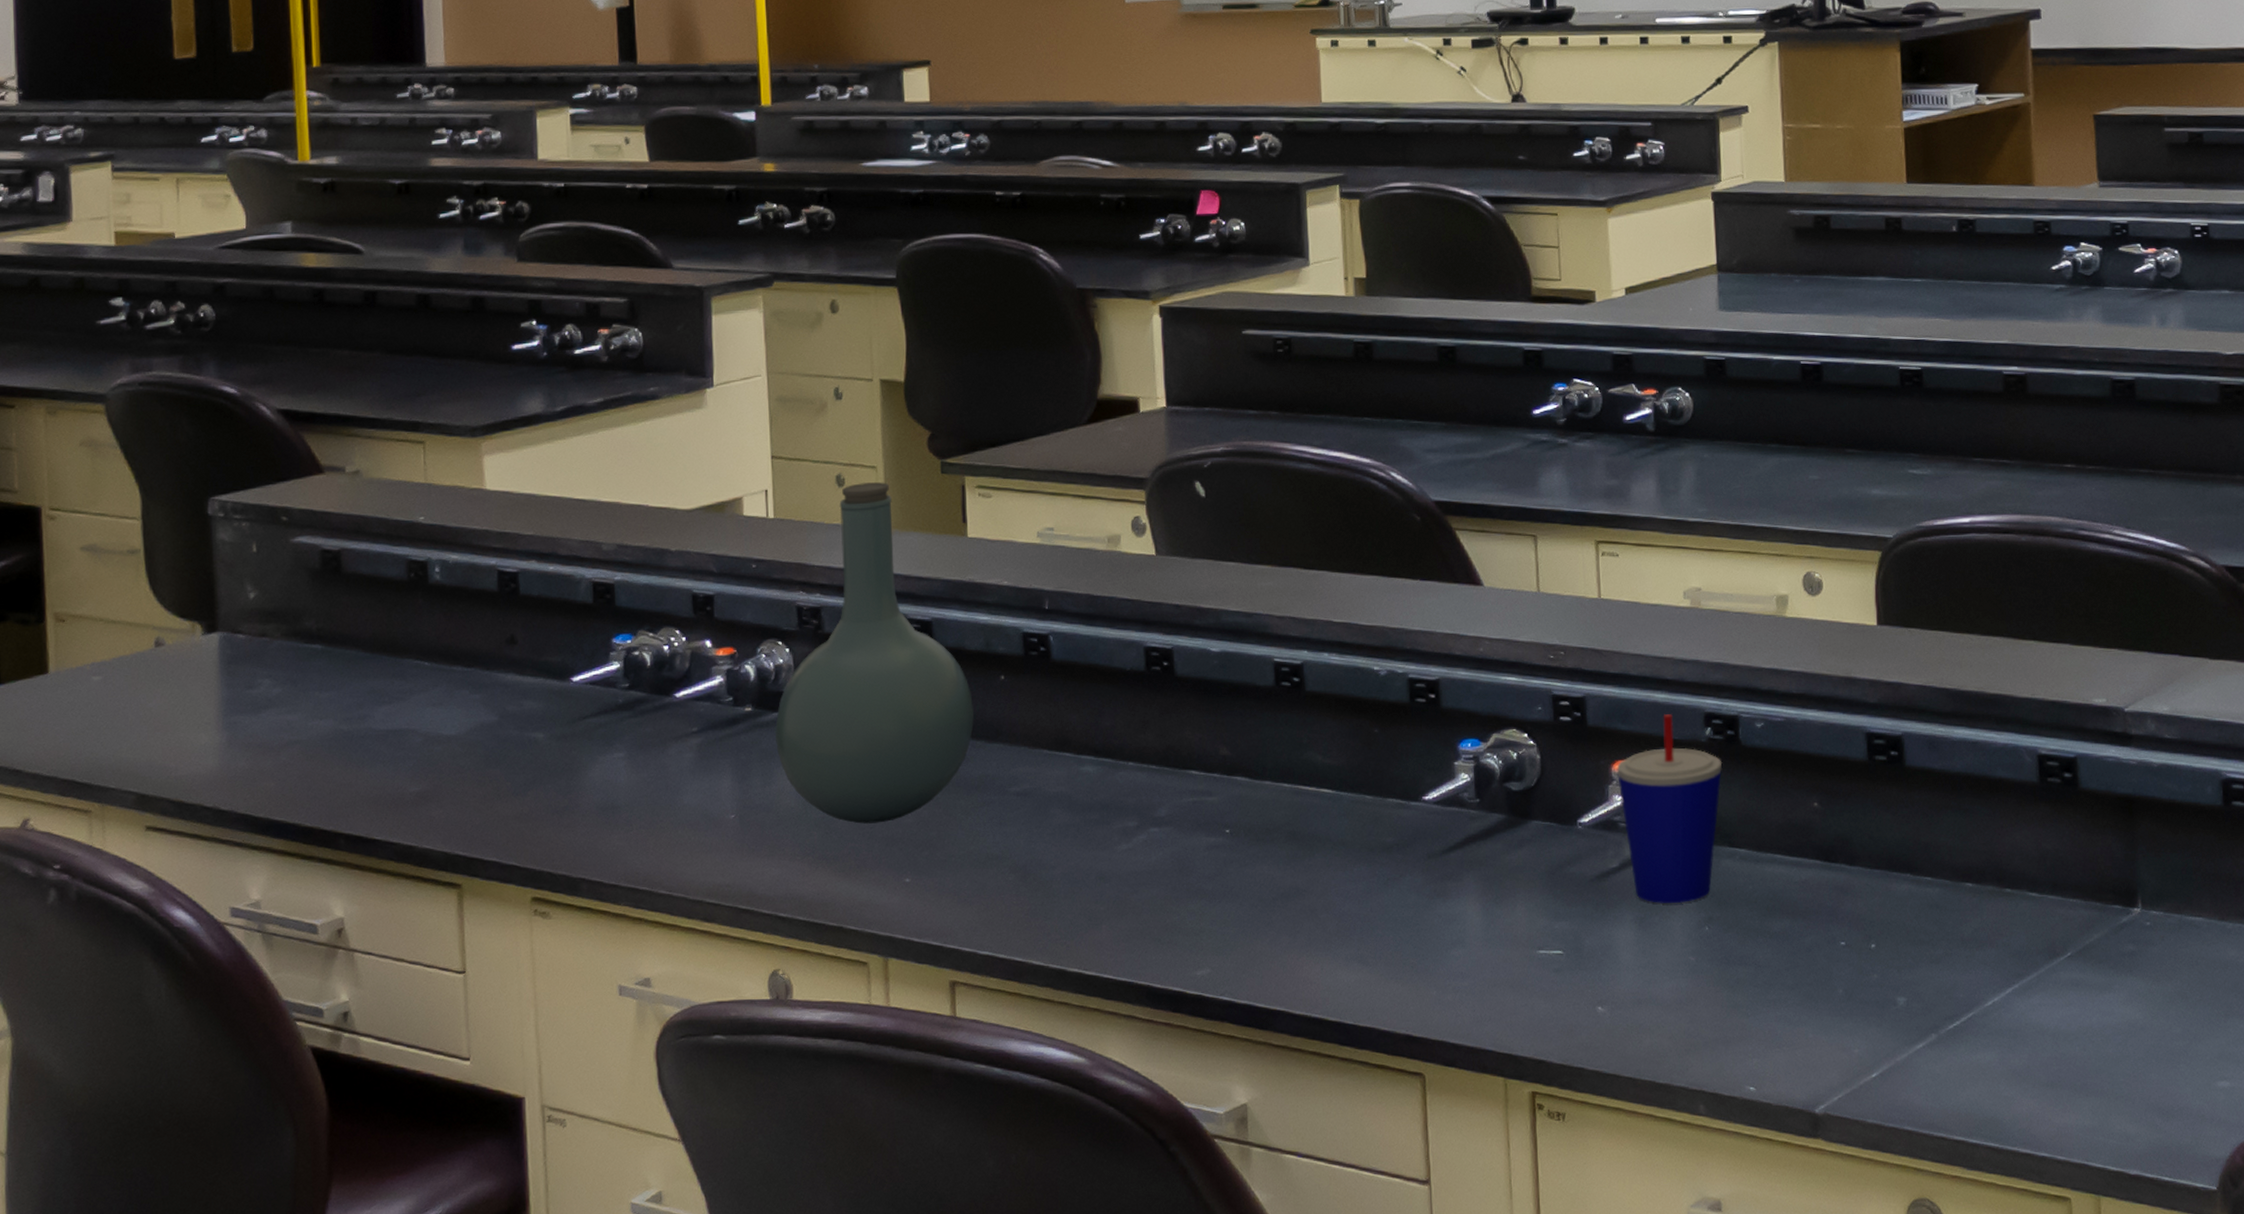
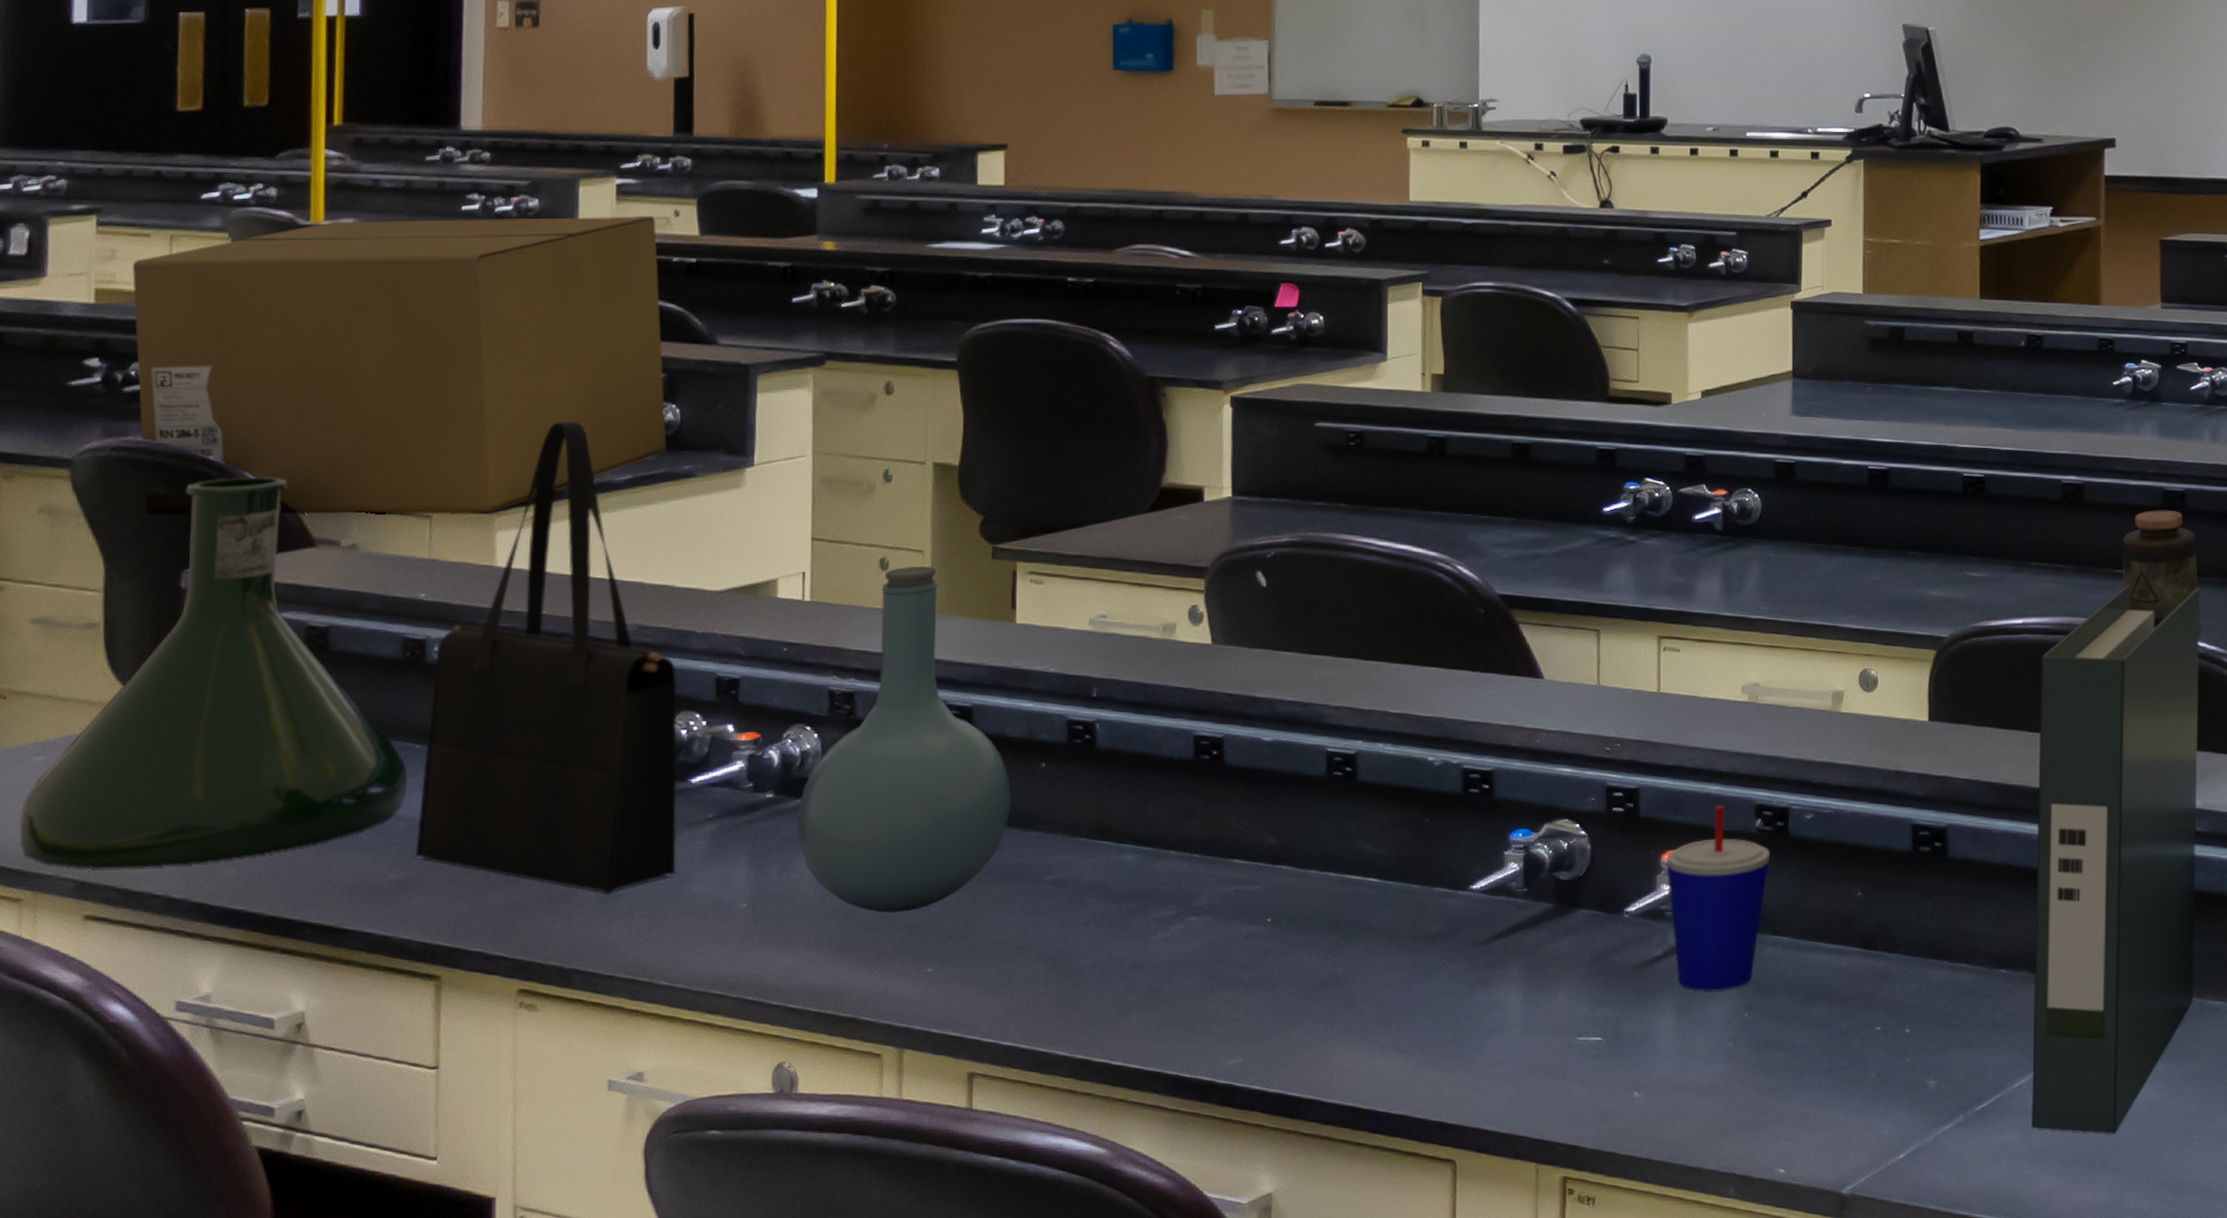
flask: none [84,407,420,782] -> present [19,476,407,869]
box: none [146,145,632,446] -> present [132,217,667,515]
tote bag: none [431,347,668,804] -> present [415,422,678,893]
binder: none [1991,480,2172,1055] -> present [2032,585,2200,1134]
jar: none [2070,400,2154,526] -> present [2122,510,2199,629]

